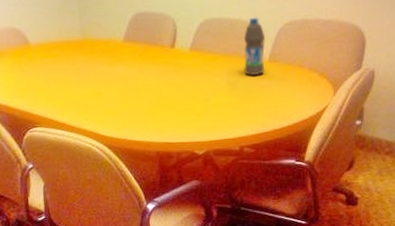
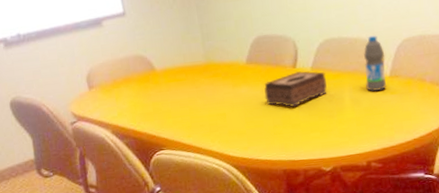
tissue box: none [140,52,205,88] -> present [264,71,327,107]

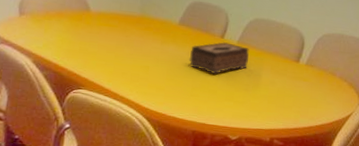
water bottle: present [364,35,386,92] -> none [282,24,305,76]

